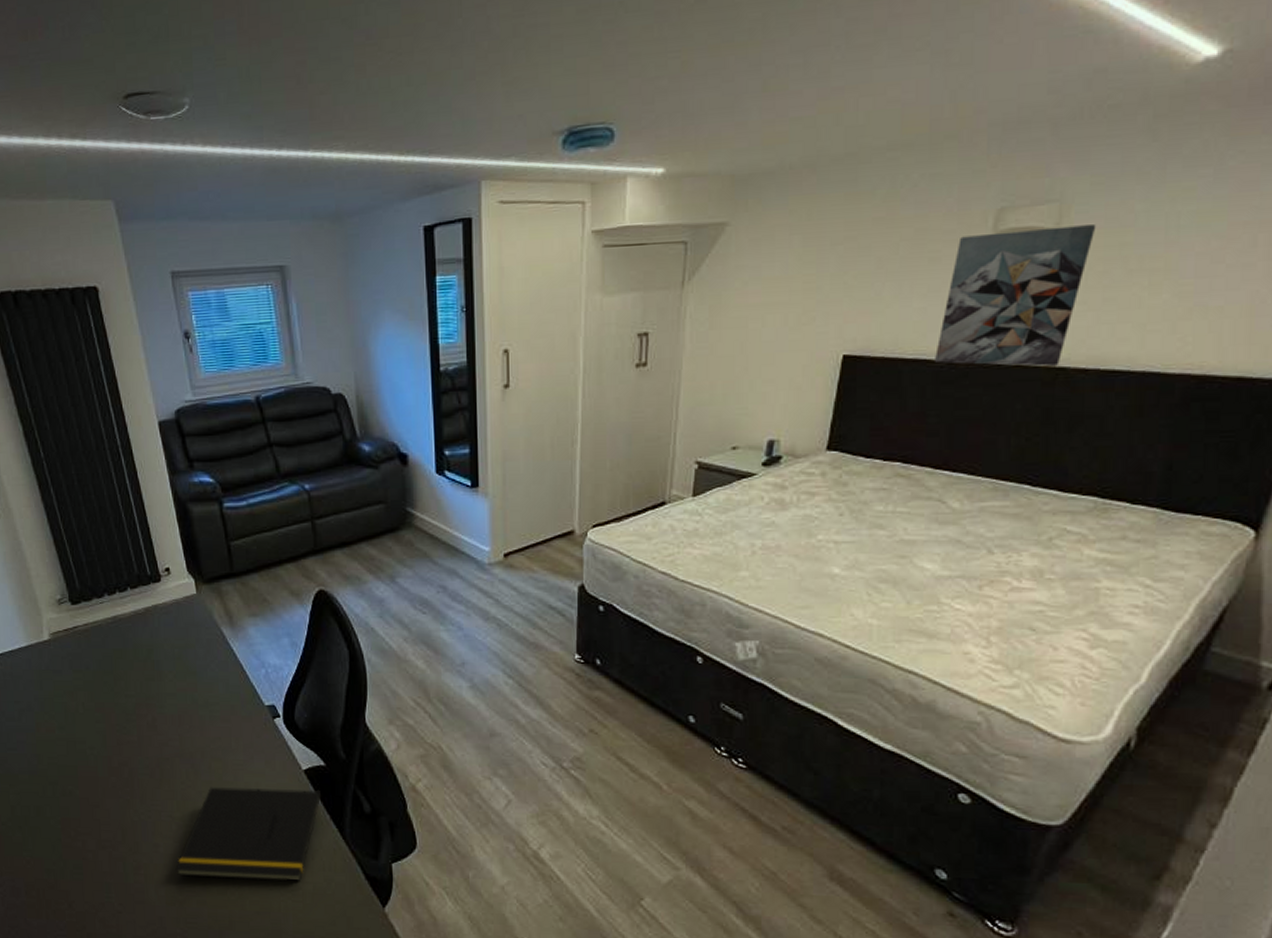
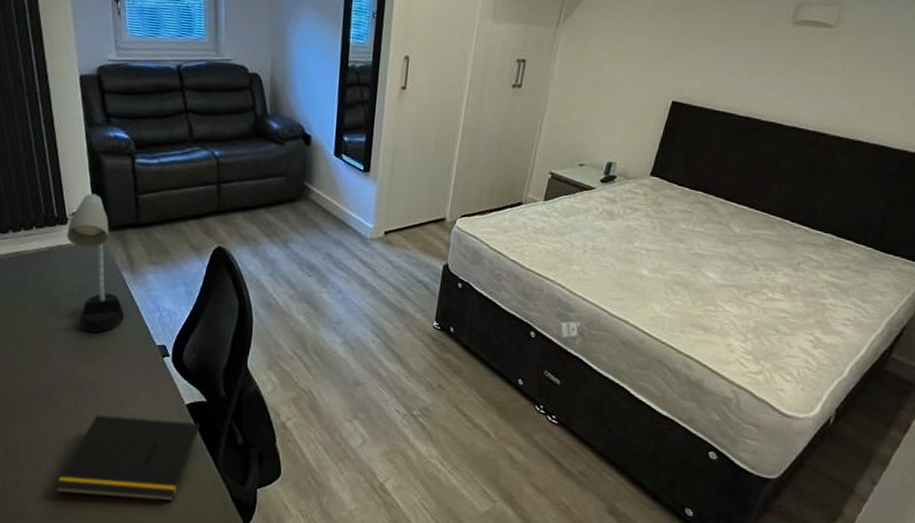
desk lamp: none [161,545,229,697] -> present [67,193,125,333]
wall art: present [933,225,1096,367] -> none [737,20,863,132]

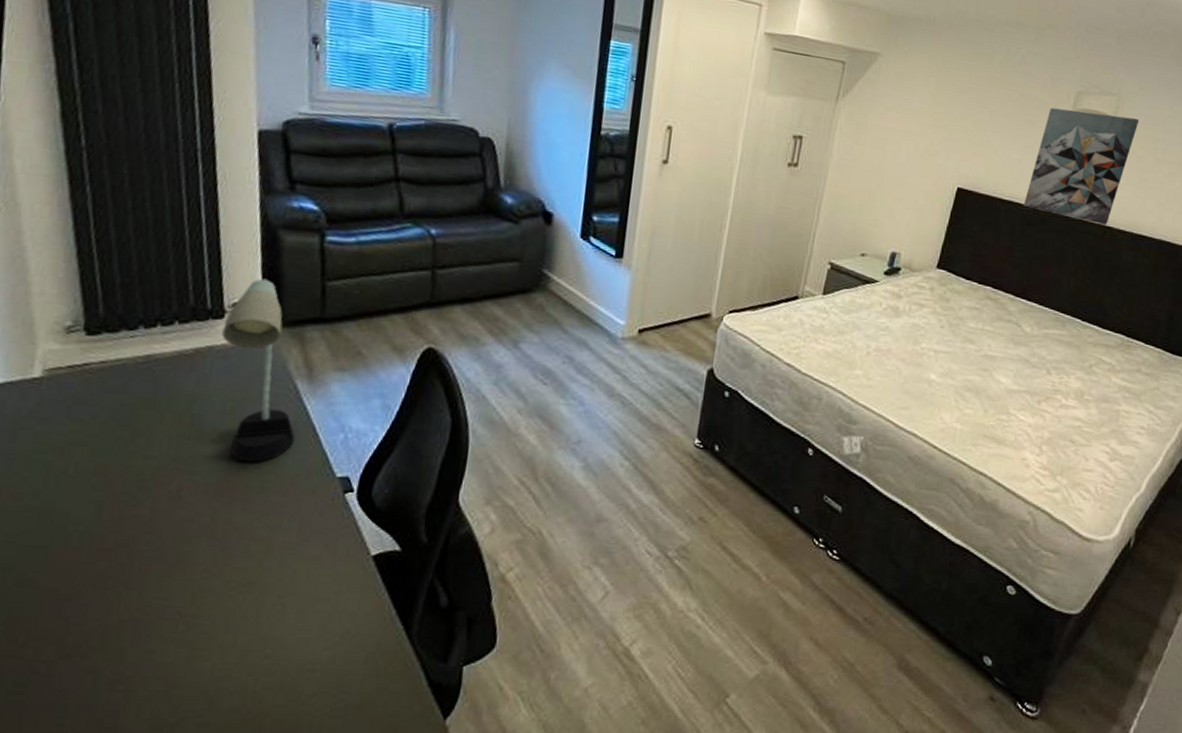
notepad: present [55,415,201,501] -> none [172,575,390,693]
wall art: none [737,20,863,132] -> present [1023,107,1140,225]

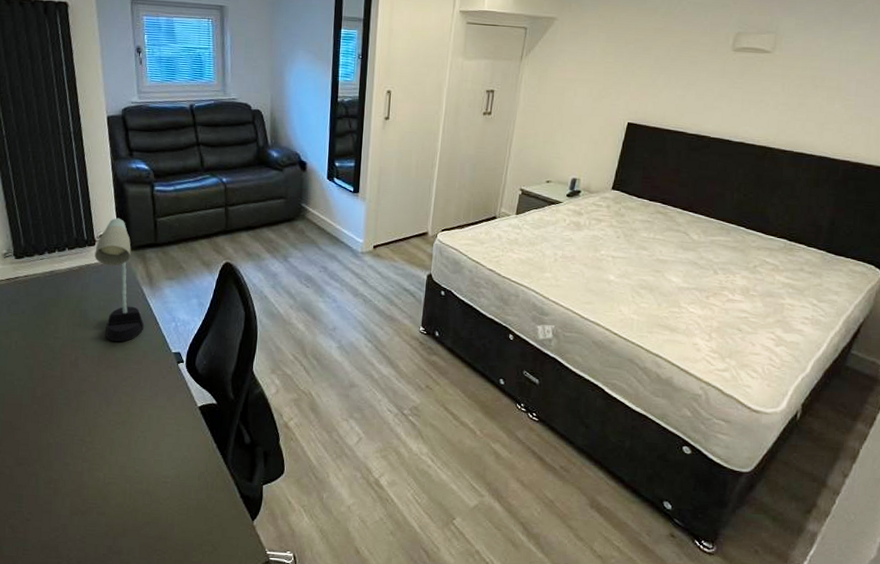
wall art: present [1023,107,1140,225] -> none [688,49,797,146]

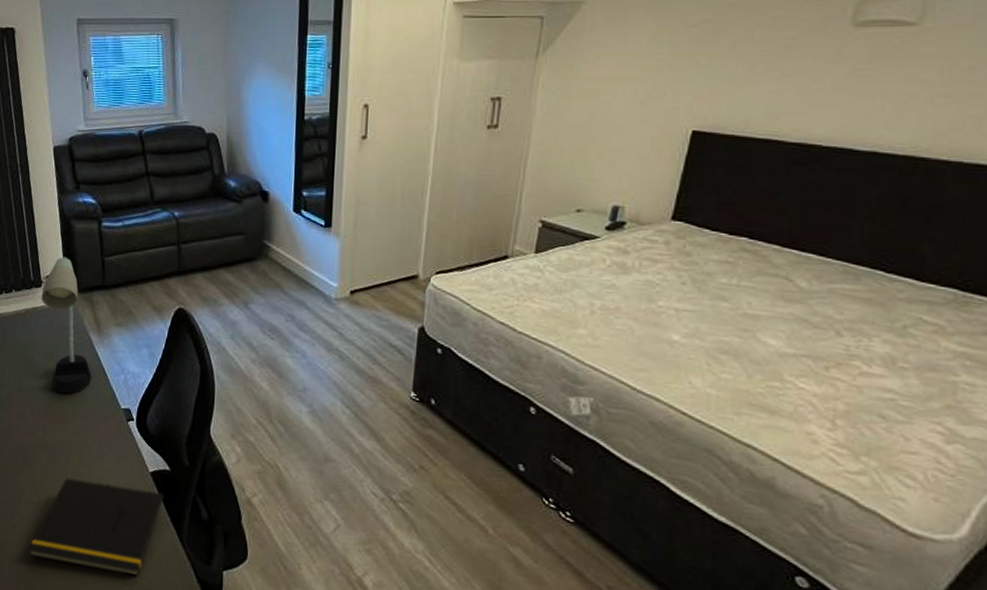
notepad: none [81,417,212,498] -> present [28,477,165,576]

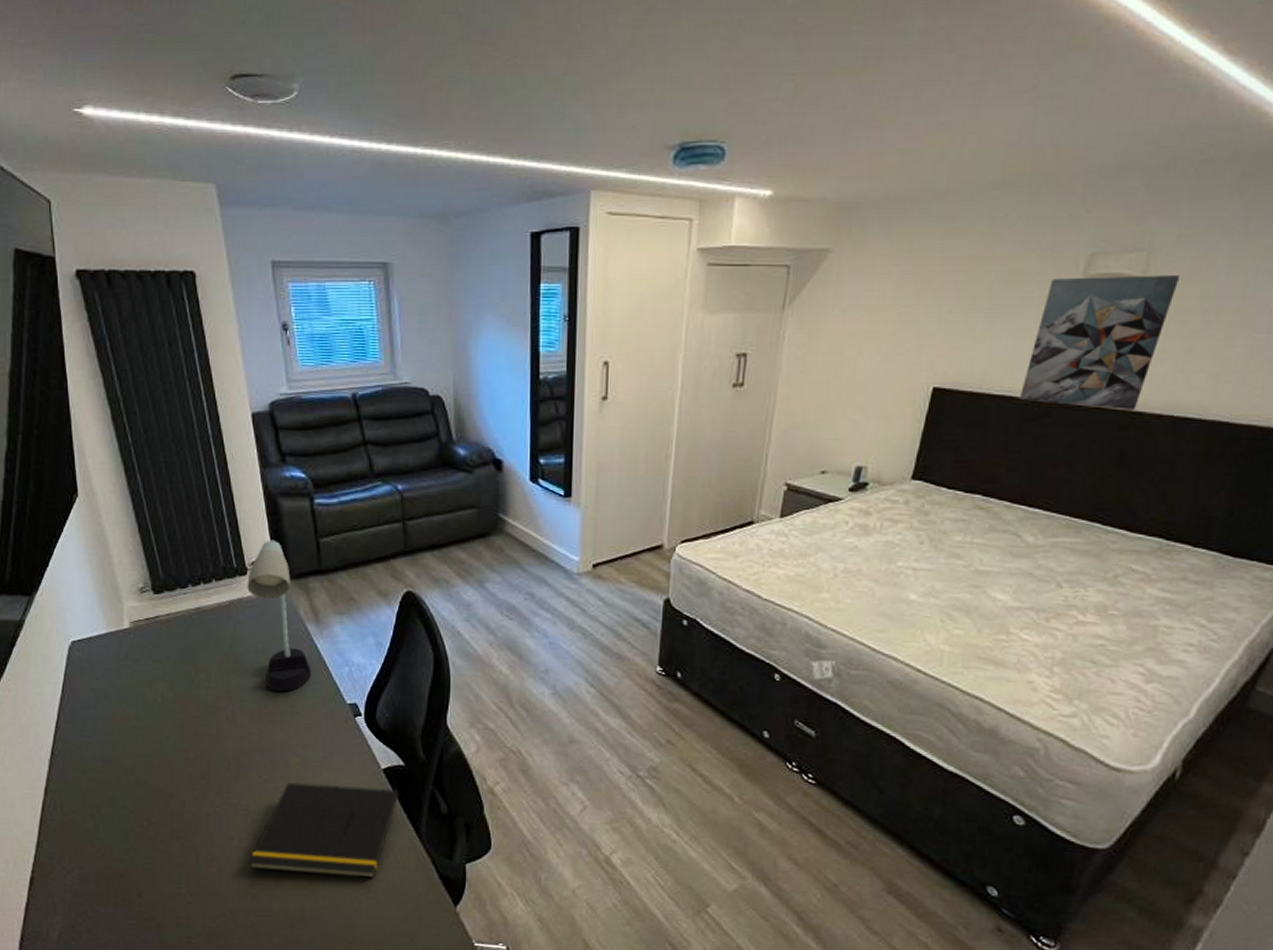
wall art: none [785,21,963,155] -> present [1019,275,1180,410]

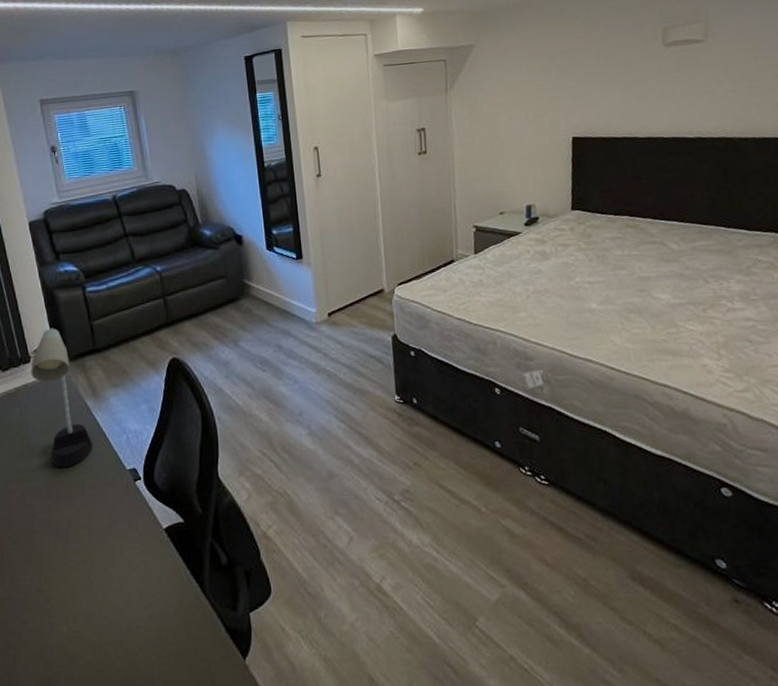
notepad: present [249,782,400,878] -> none [44,547,182,651]
wall art: present [1019,275,1180,410] -> none [638,36,732,140]

